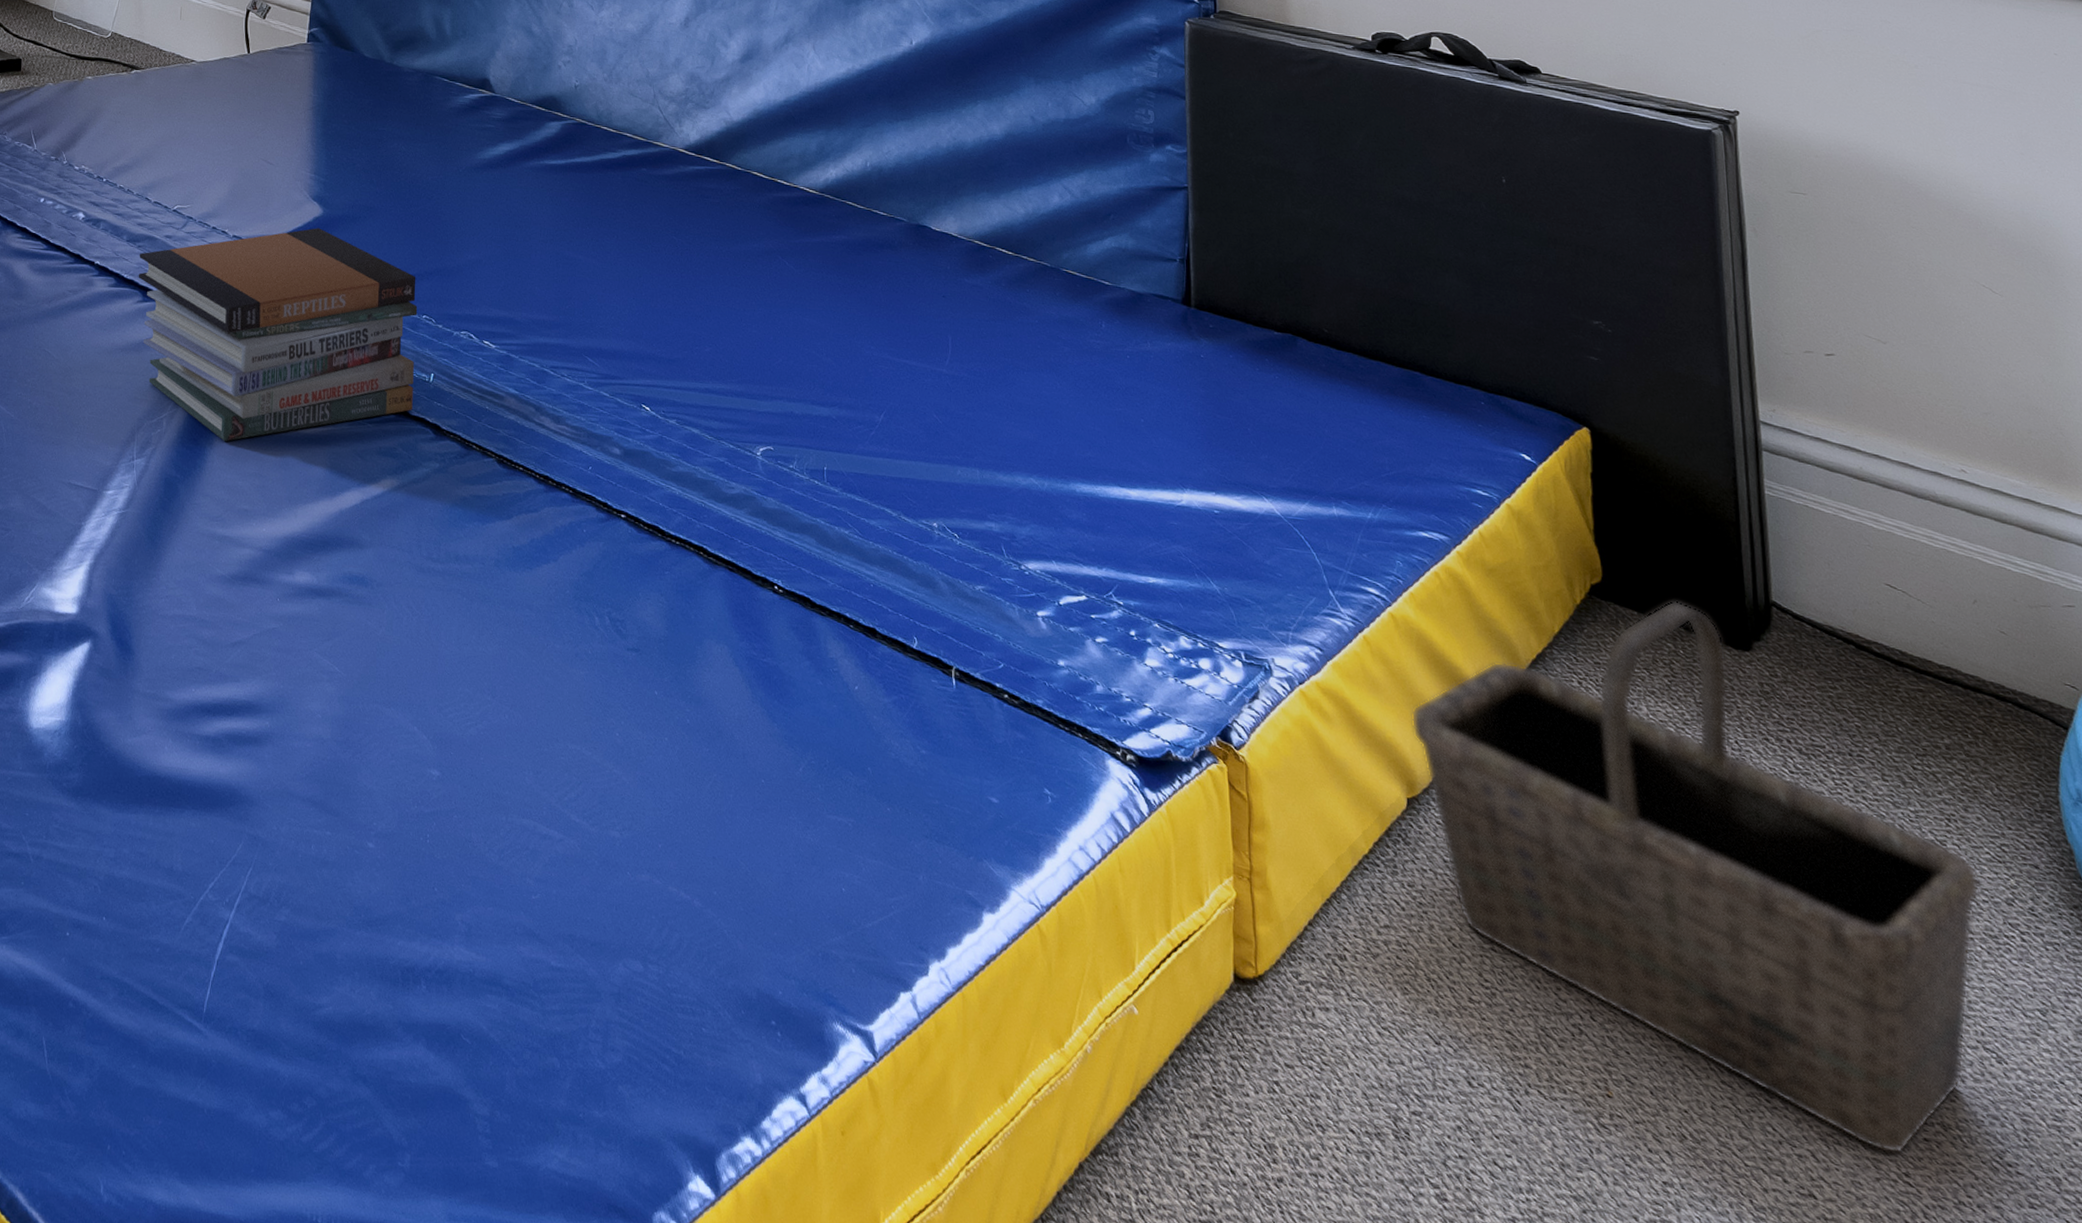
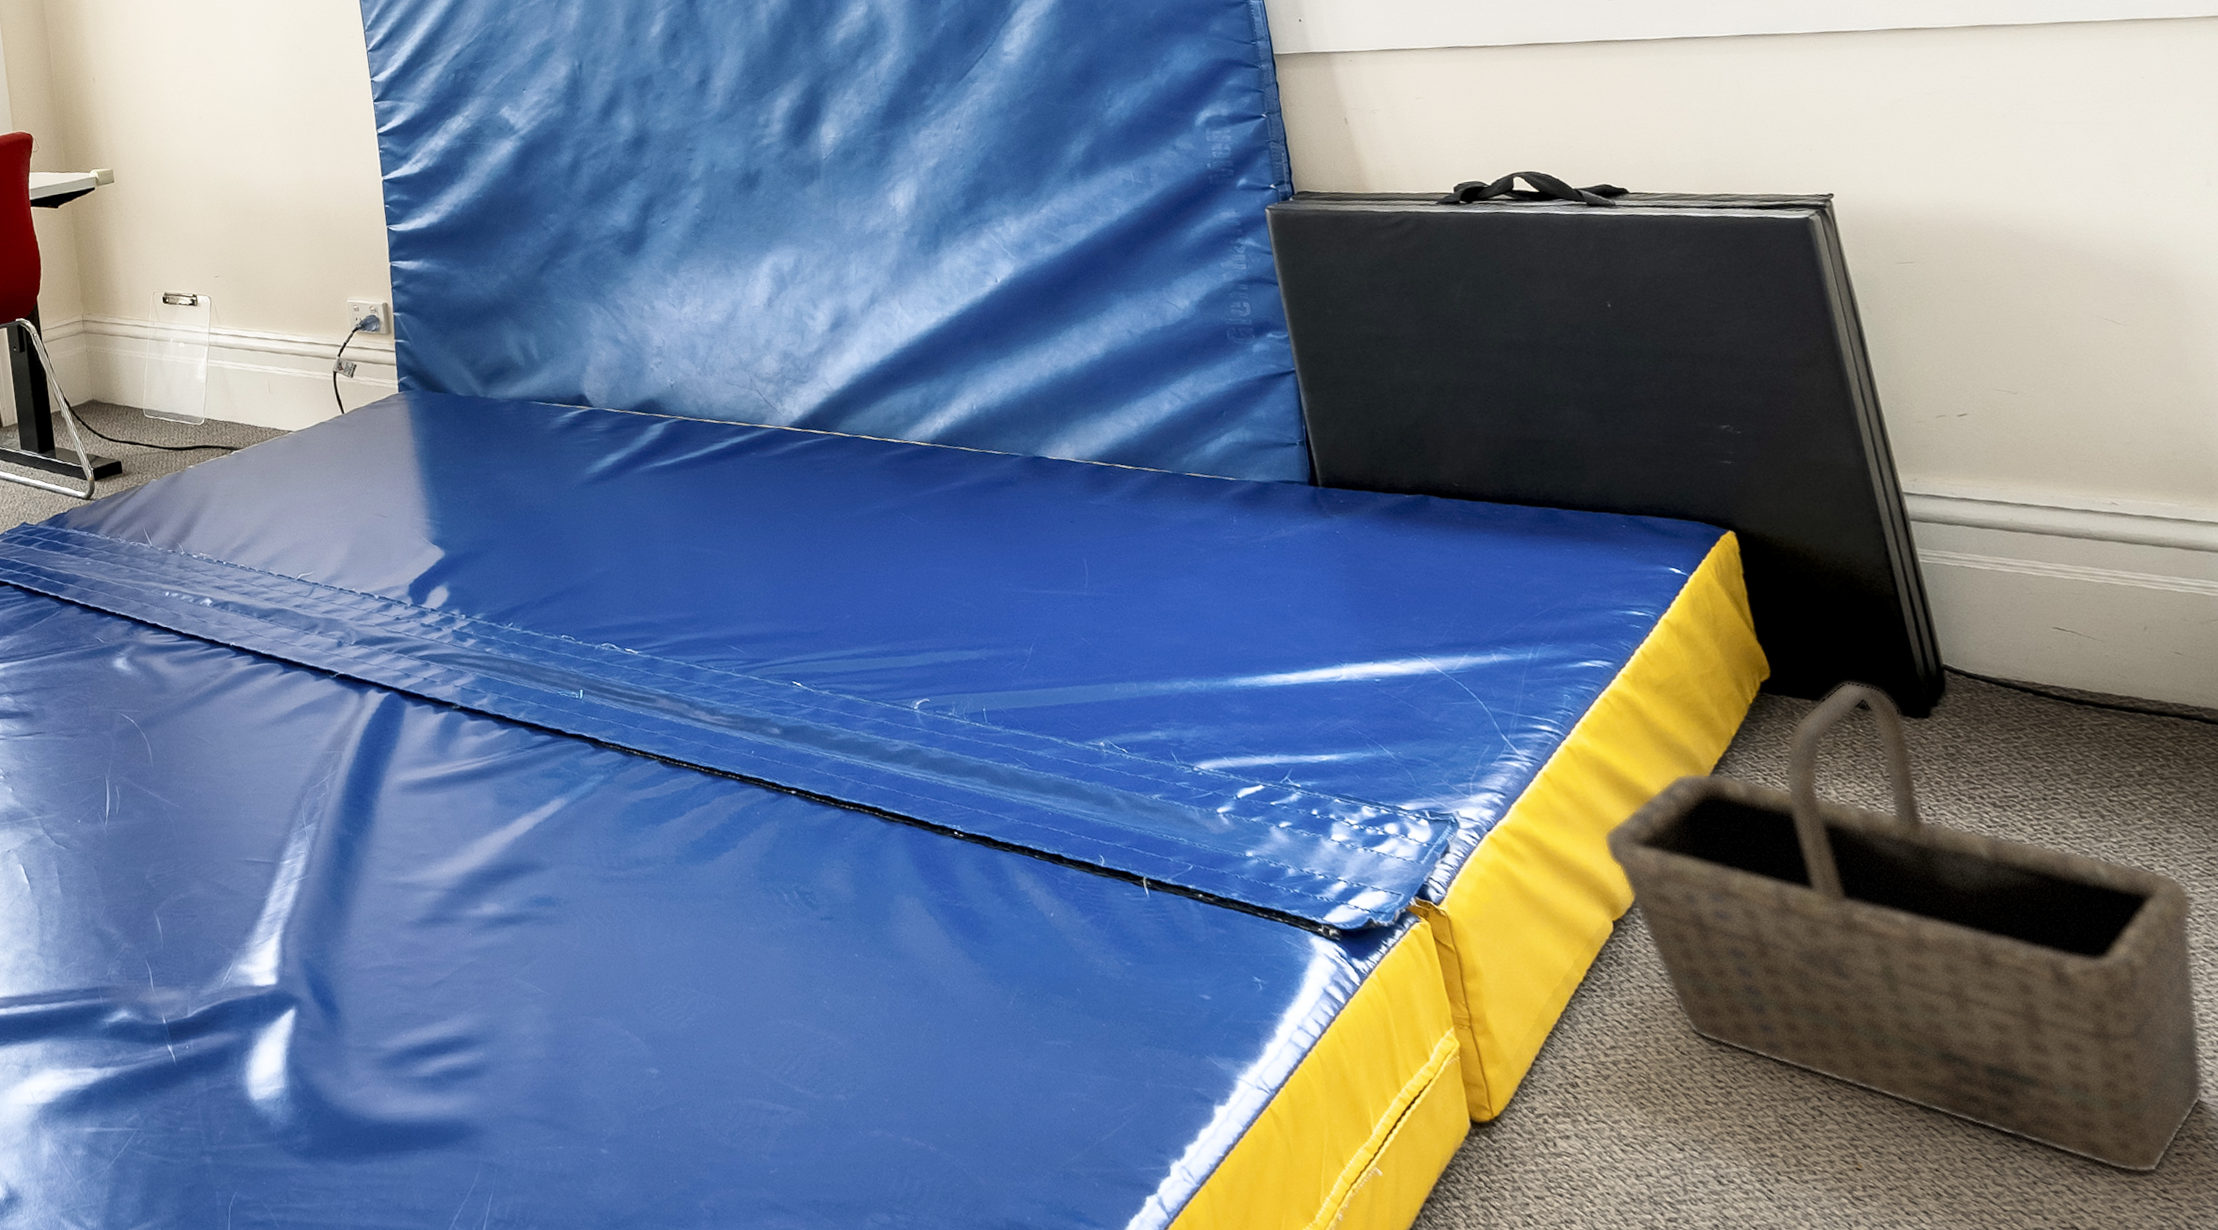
book stack: present [138,228,418,441] -> none [272,570,568,792]

